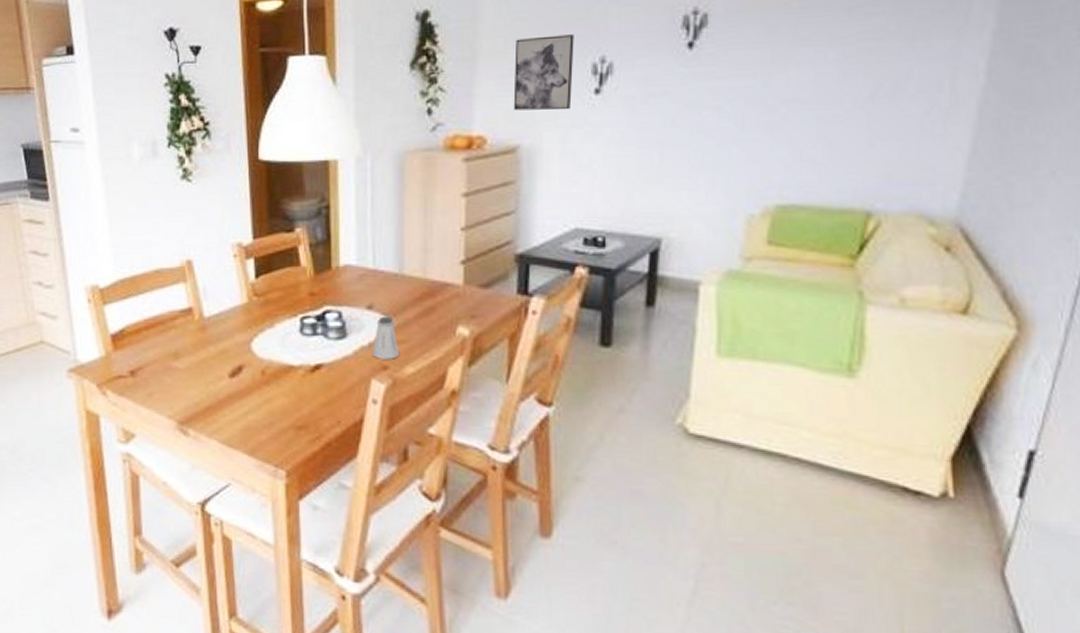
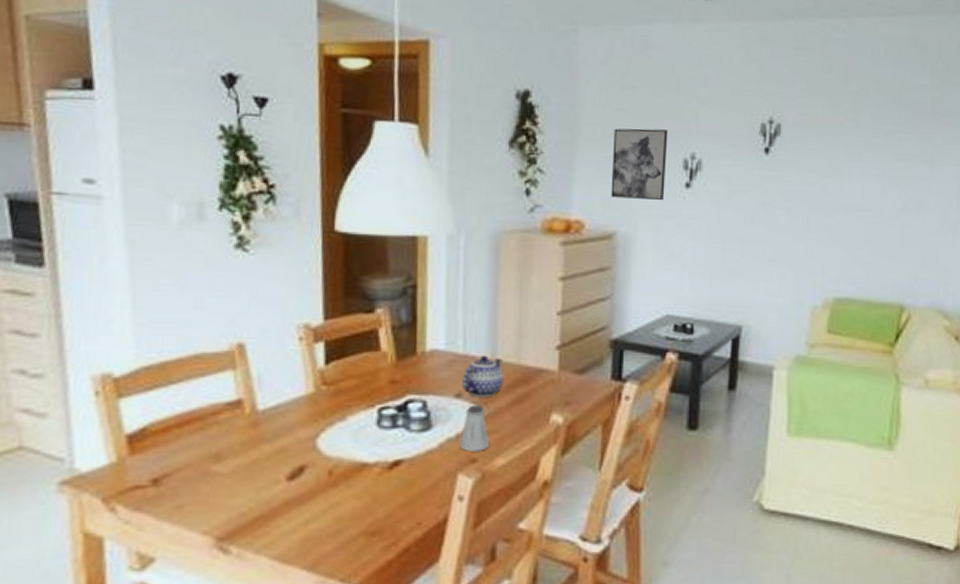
teapot: none [373,270,411,310] -> present [462,355,503,398]

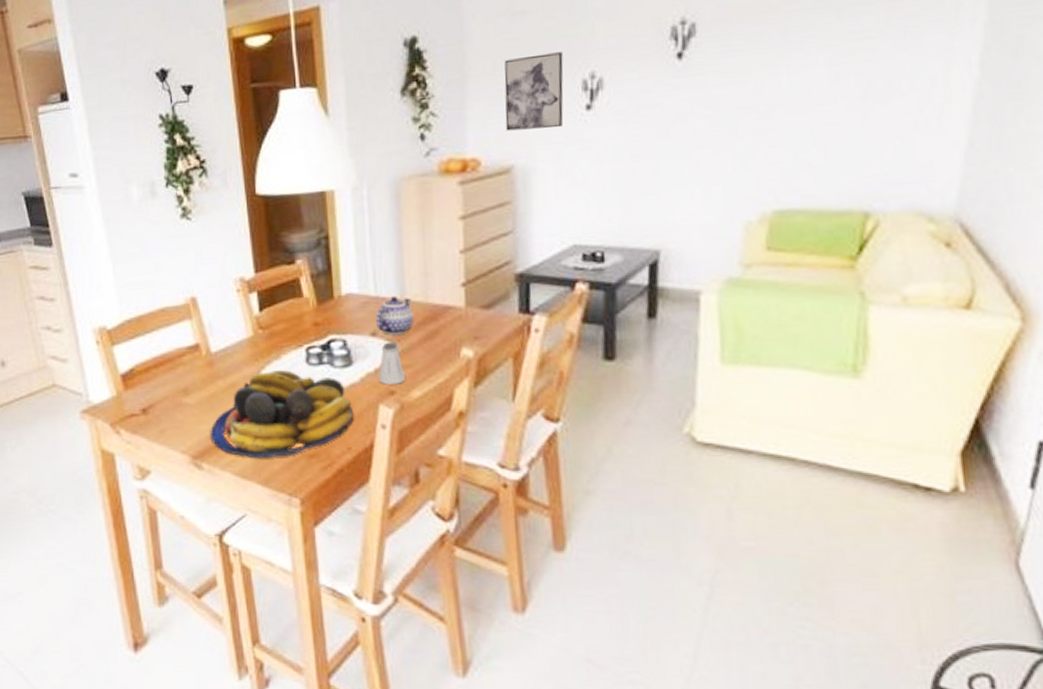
fruit bowl: none [245,433,428,539] -> present [210,370,354,459]

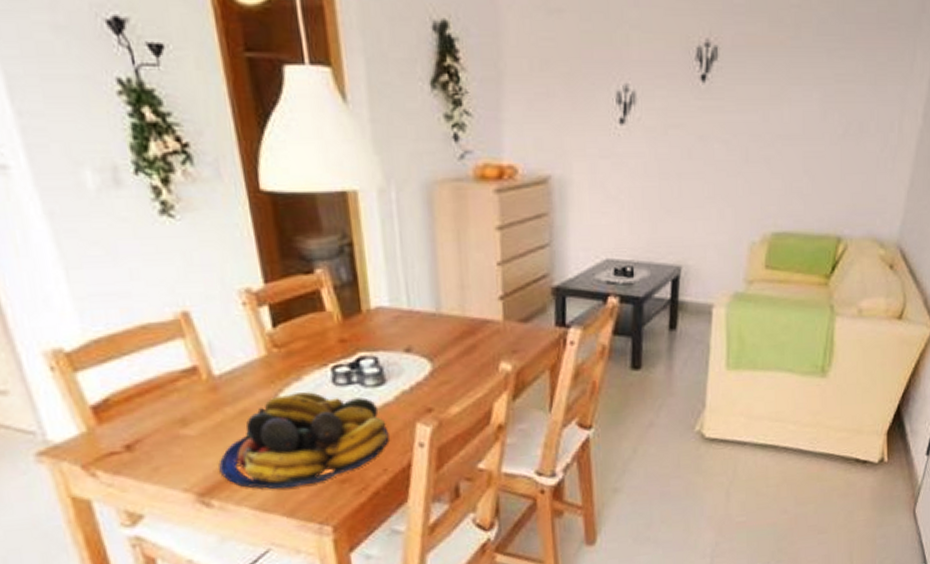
teapot: present [376,296,414,336] -> none [410,309,451,351]
saltshaker: present [378,341,406,385] -> none [414,357,444,402]
wall art: present [504,52,564,131] -> none [541,59,599,140]

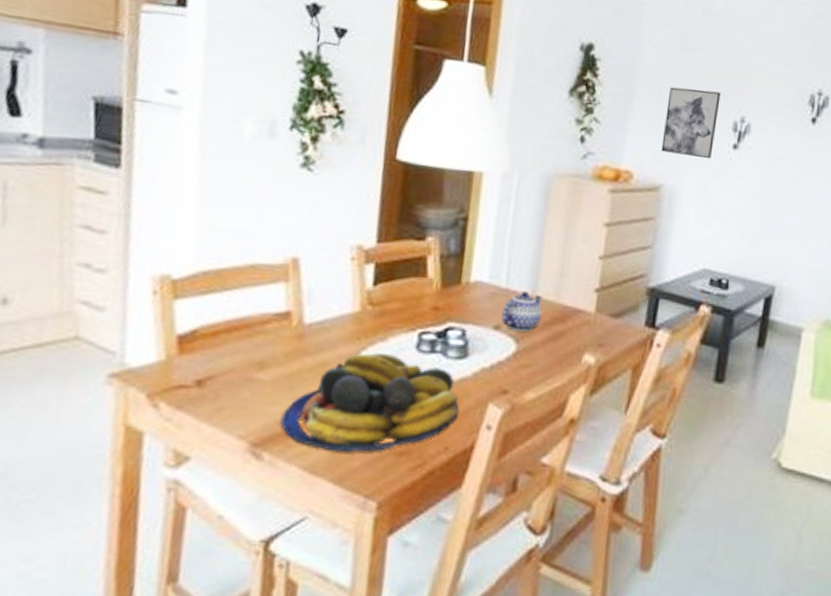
teapot: none [410,309,451,351] -> present [501,290,542,333]
wall art: none [541,59,599,140] -> present [661,86,721,159]

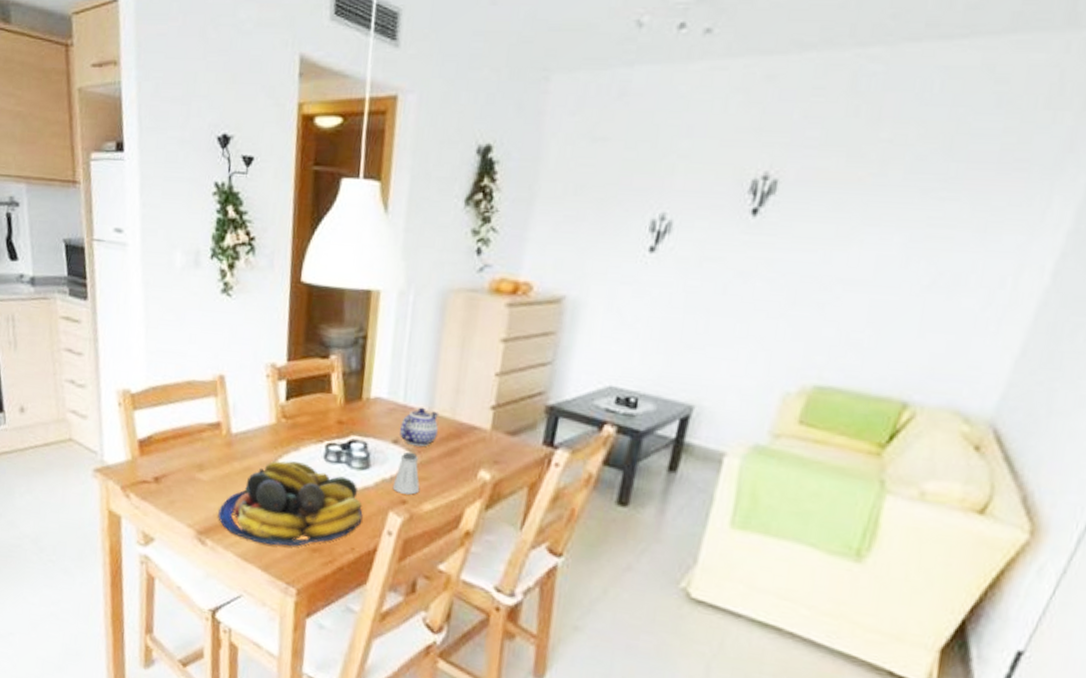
saltshaker: none [492,337,523,384] -> present [392,451,420,495]
wall art: present [661,86,721,159] -> none [564,185,637,265]

